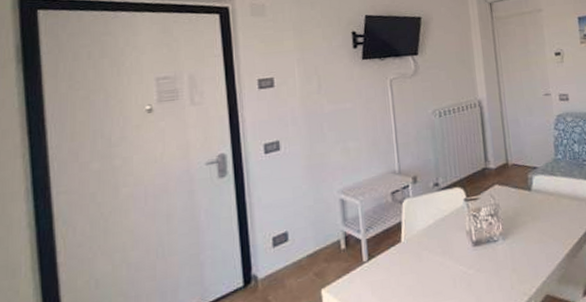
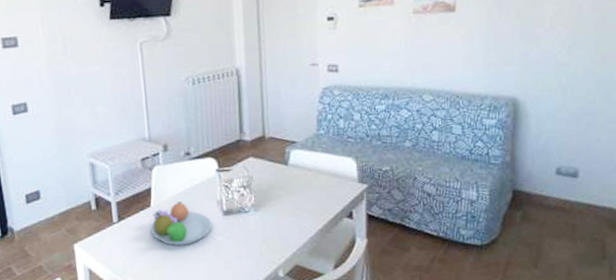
fruit bowl: none [401,234,463,283] -> present [150,201,212,246]

